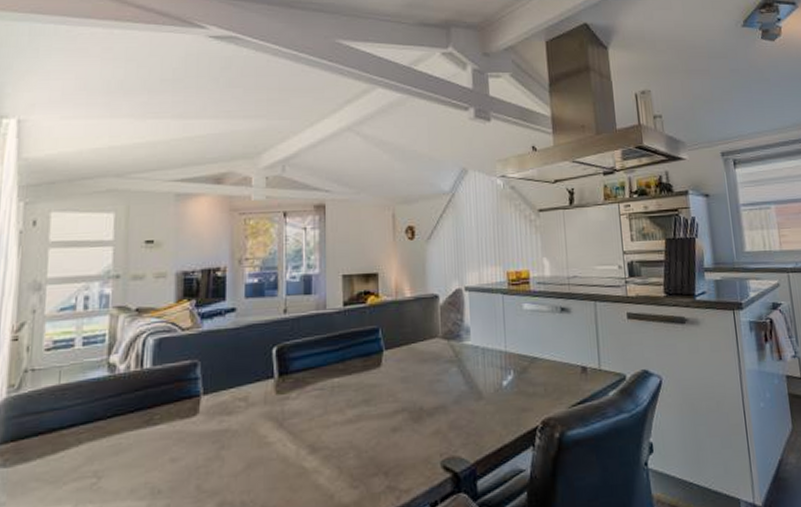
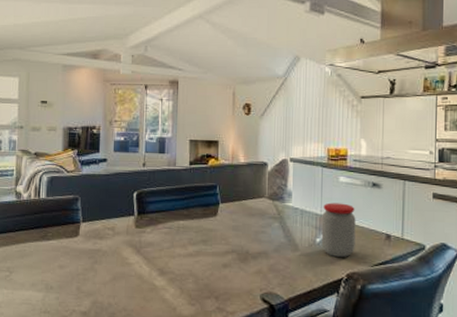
jar: none [507,335,549,401] -> present [321,202,356,257]

